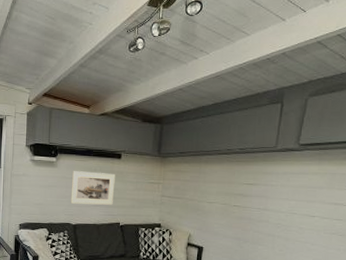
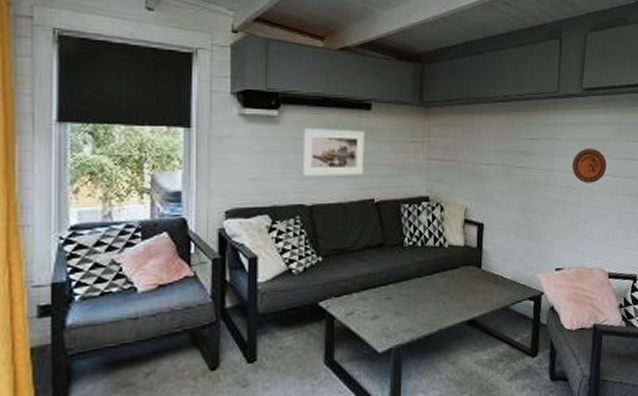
decorative plate: none [283,193,317,222] -> present [572,148,607,183]

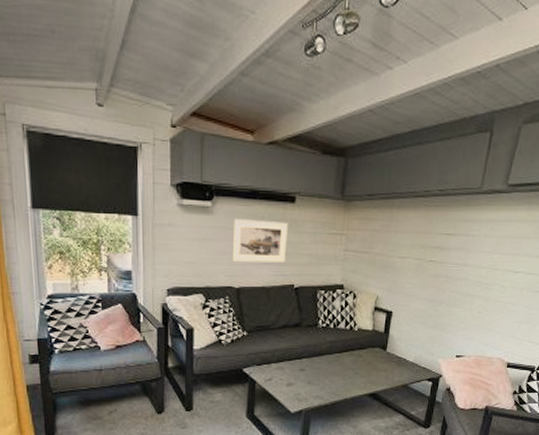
decorative plate: present [572,148,607,183] -> none [485,245,522,279]

